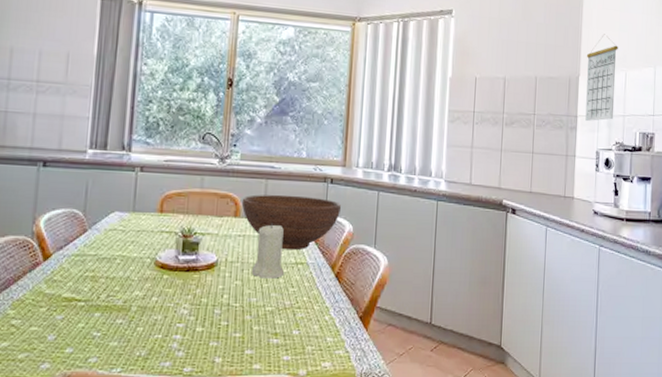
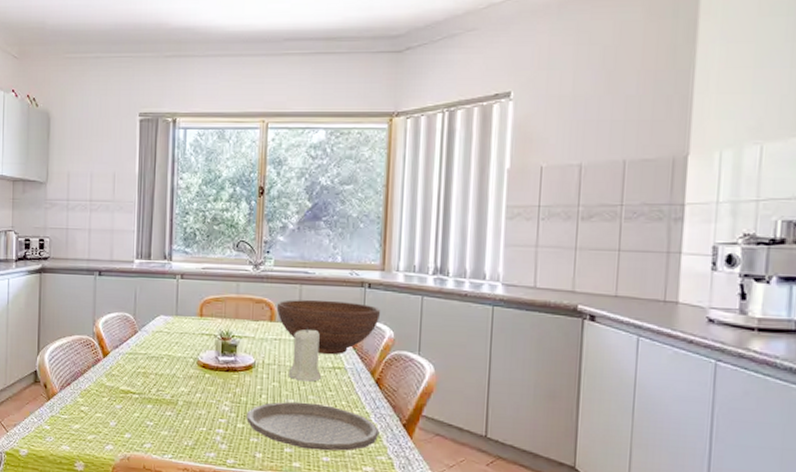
plate: none [206,300,338,349] -> present [246,401,380,451]
calendar: present [585,34,618,122] -> none [697,99,750,211]

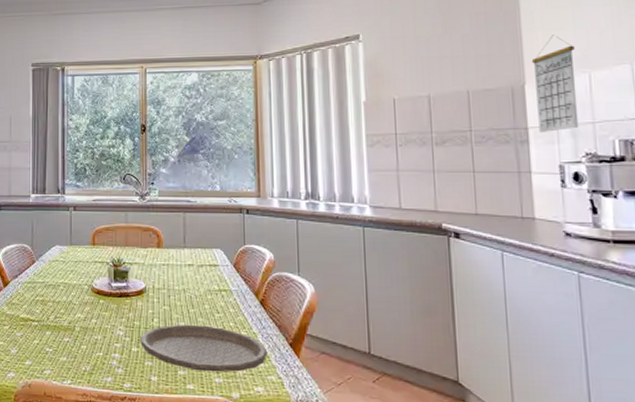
fruit bowl: present [276,299,380,355] -> none [163,226,259,278]
candle: present [289,327,322,382] -> none [178,252,209,305]
calendar: none [697,99,750,211] -> present [531,35,579,133]

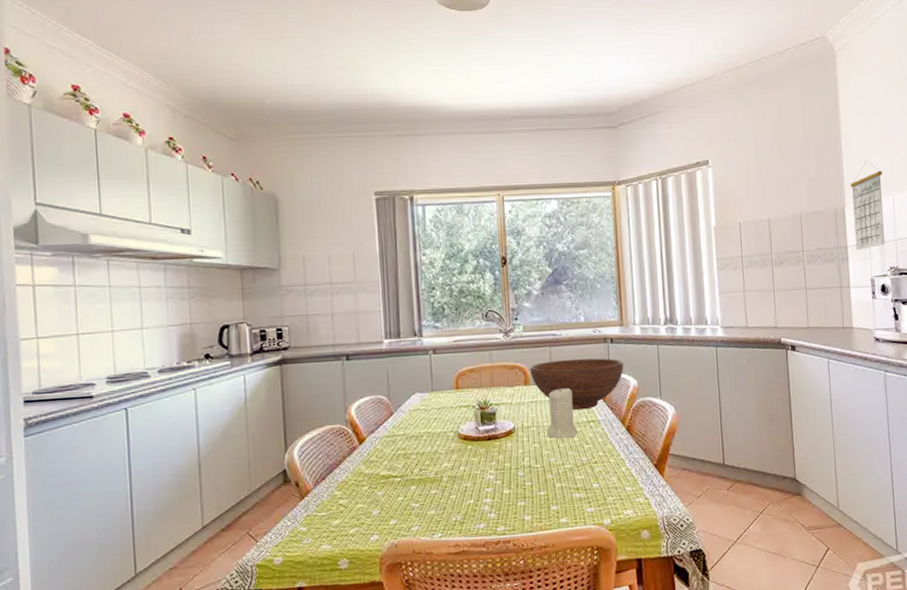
plate: present [140,324,268,373] -> none [511,458,635,504]
fruit bowl: none [163,226,259,278] -> present [529,358,624,411]
candle: none [178,252,209,305] -> present [548,386,579,439]

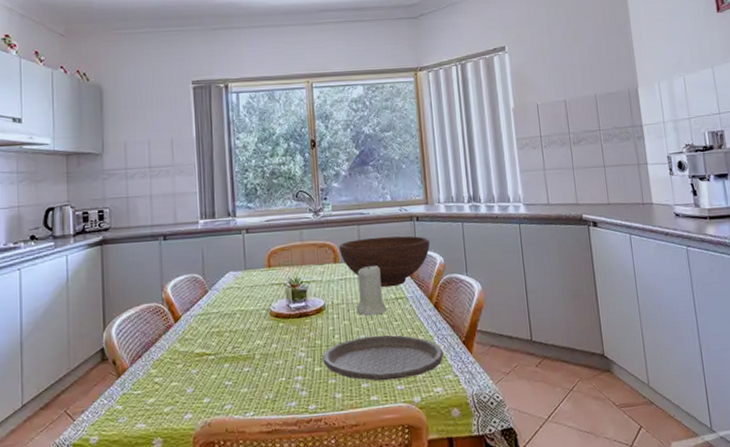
plate: none [511,458,635,504] -> present [322,334,444,382]
calendar: present [850,161,886,251] -> none [641,44,680,130]

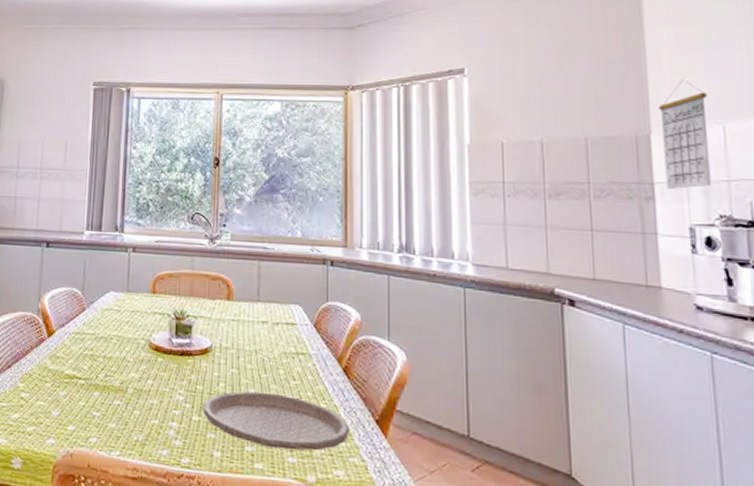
fruit bowl: present [338,235,430,288] -> none [234,277,344,339]
candle: present [357,264,387,316] -> none [249,307,285,369]
calendar: none [641,44,680,130] -> present [658,79,712,190]

